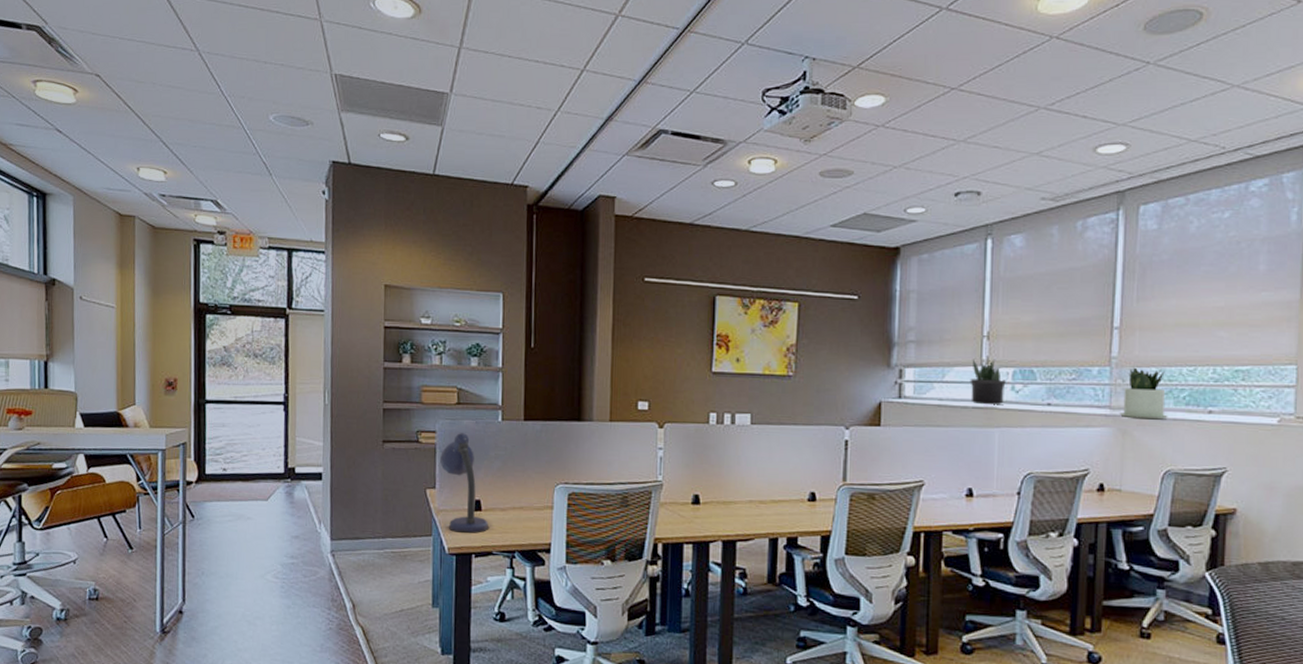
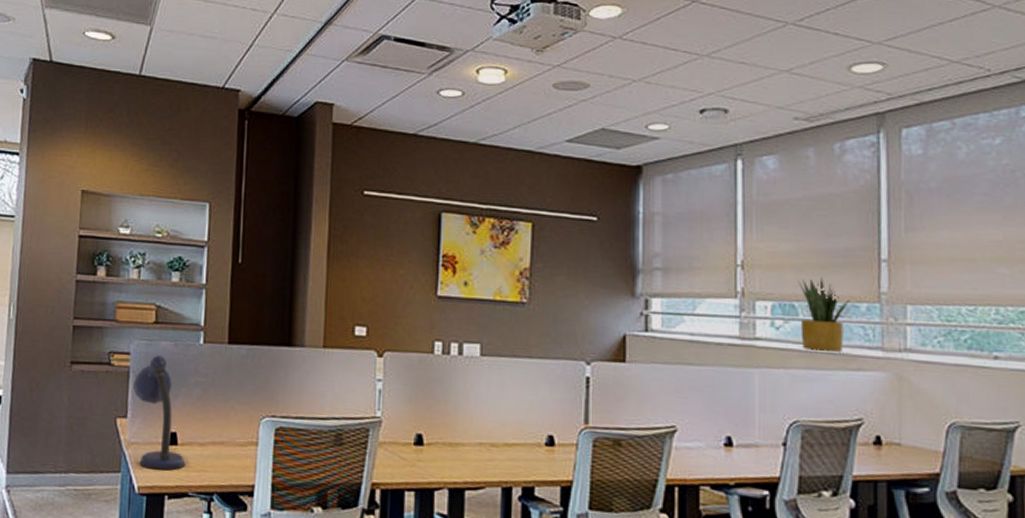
planter: present [970,358,1006,406] -> none [724,289,764,343]
planter: none [1037,344,1084,412] -> present [798,277,851,353]
planter: present [1119,367,1168,420] -> none [893,305,949,365]

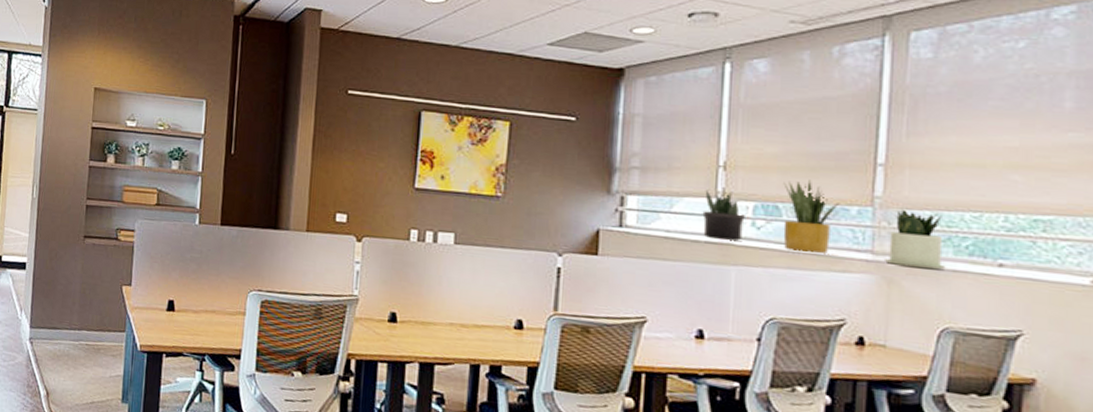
desk lamp: present [133,355,186,472] -> none [137,233,182,334]
planter: none [724,289,764,343] -> present [702,189,745,242]
planter: none [893,305,949,365] -> present [883,209,946,270]

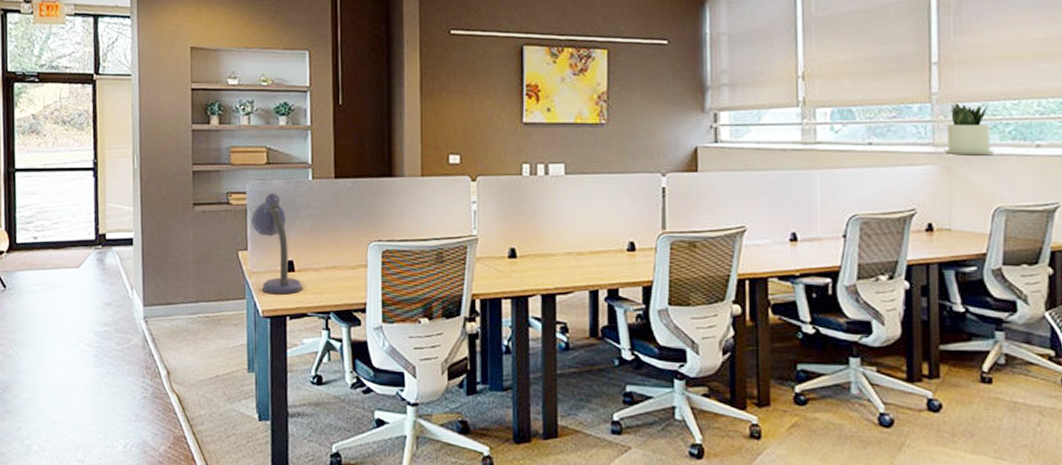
desk lamp: none [137,233,182,334] -> present [251,193,303,296]
planter: present [702,189,745,242] -> none [787,99,824,147]
planter: present [783,179,840,255] -> none [854,82,904,151]

